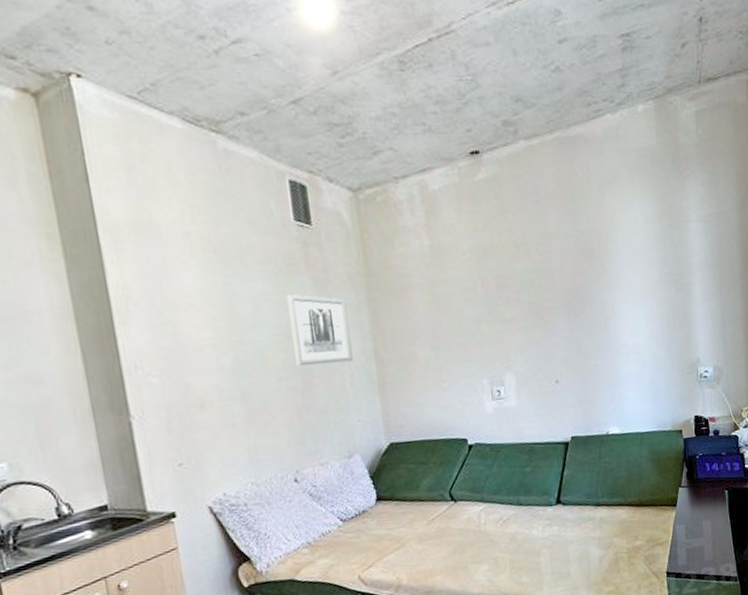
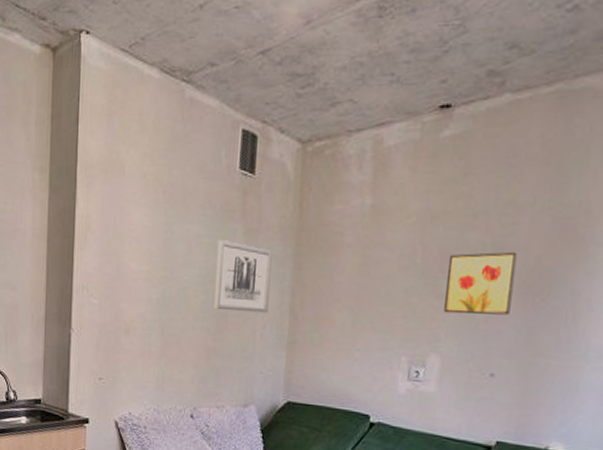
wall art: none [503,275,560,335] -> present [444,251,517,315]

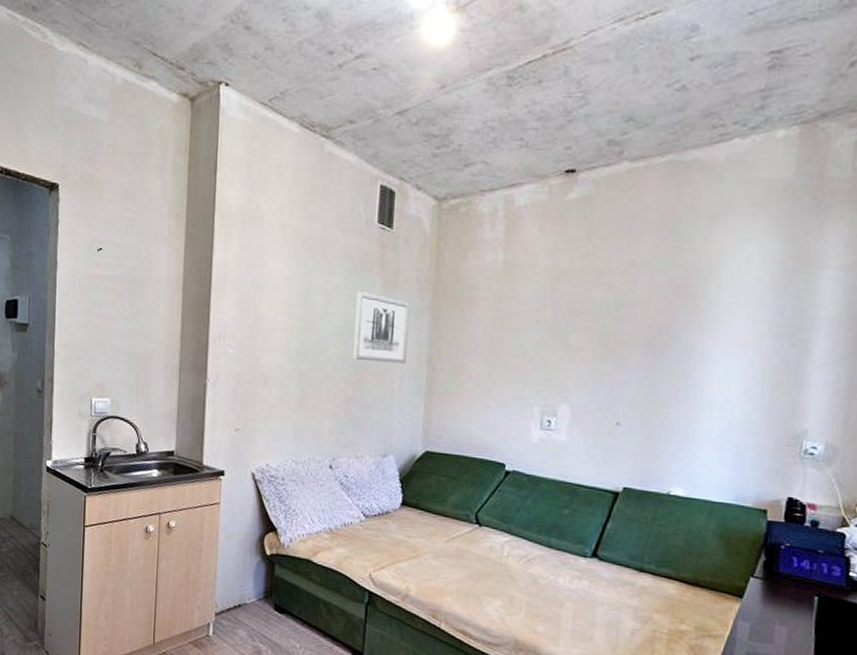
wall art: present [444,251,517,315] -> none [573,307,638,367]

